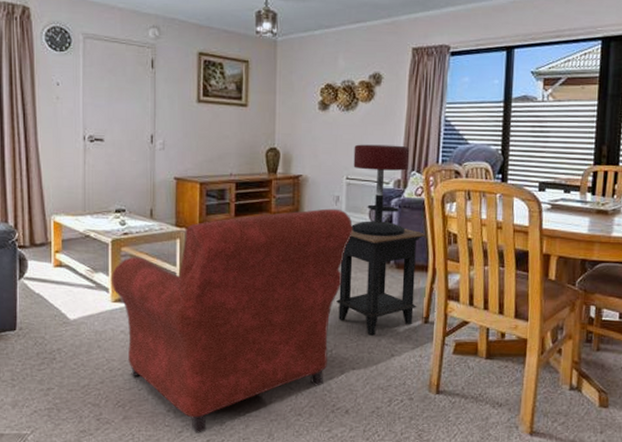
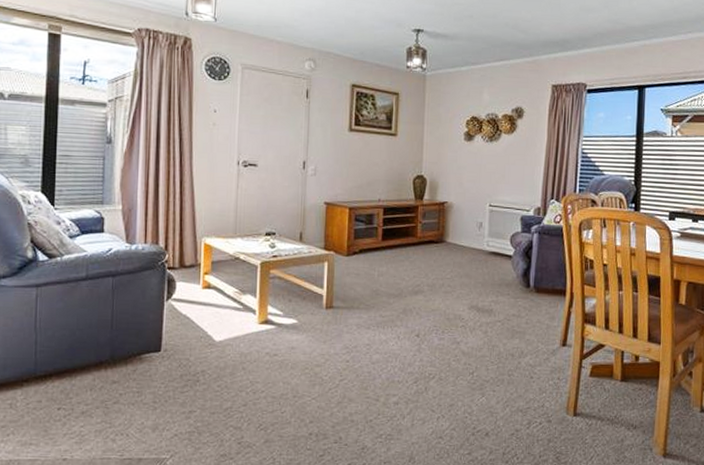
armchair: present [112,208,353,433] -> none [259,234,495,457]
side table: present [336,229,426,335] -> none [478,254,564,358]
bar stool: present [351,144,410,237] -> none [493,173,549,262]

